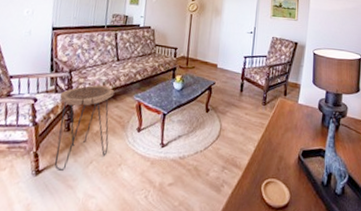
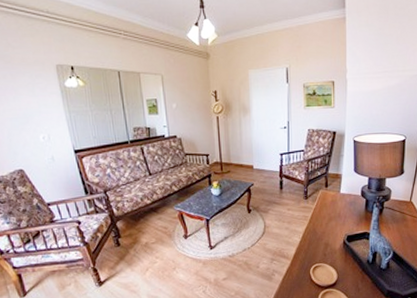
side table: present [55,85,115,172] -> none [101,200,161,281]

